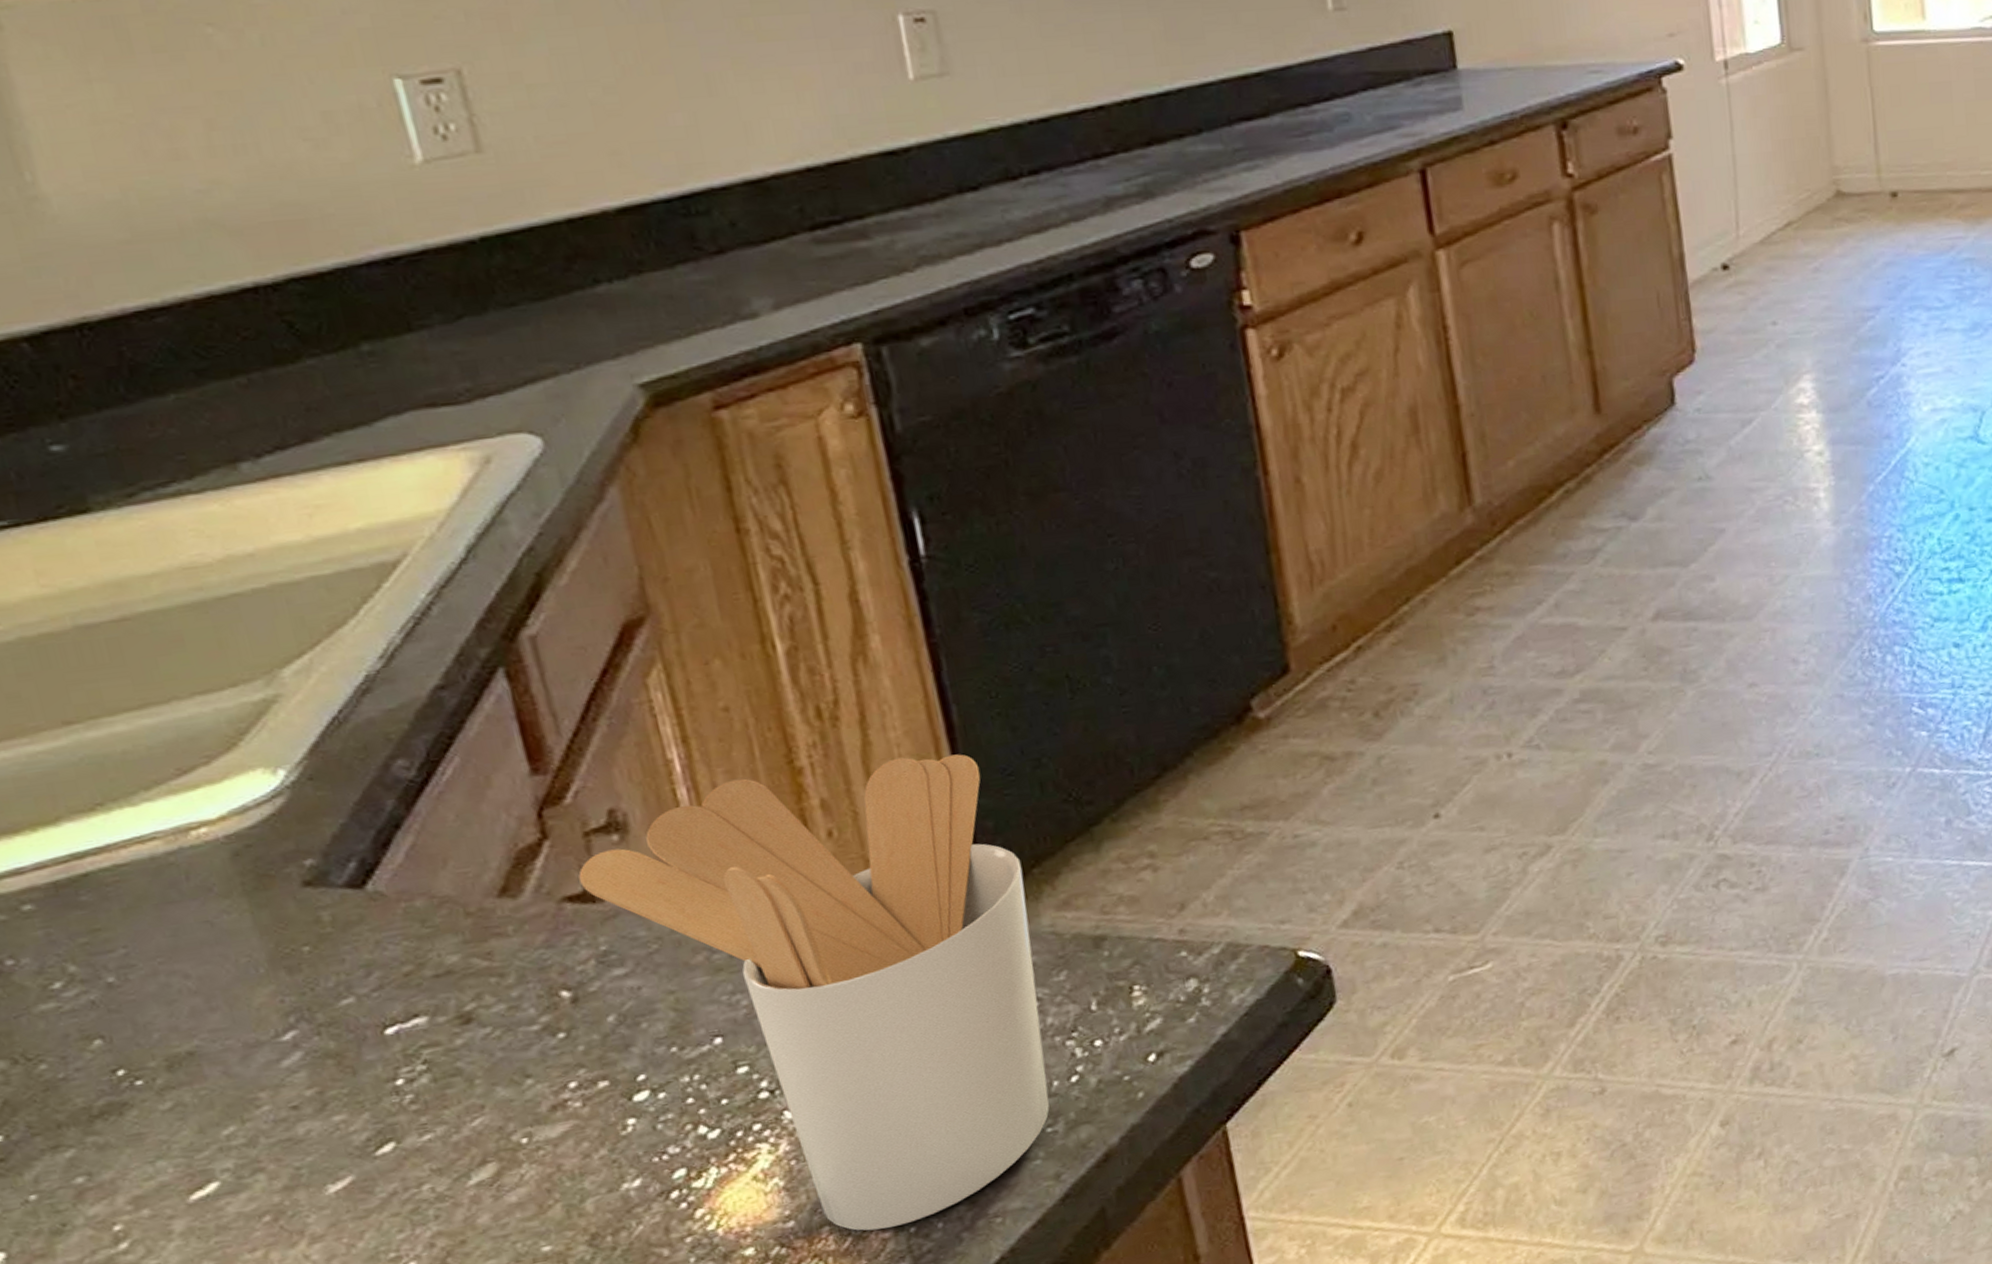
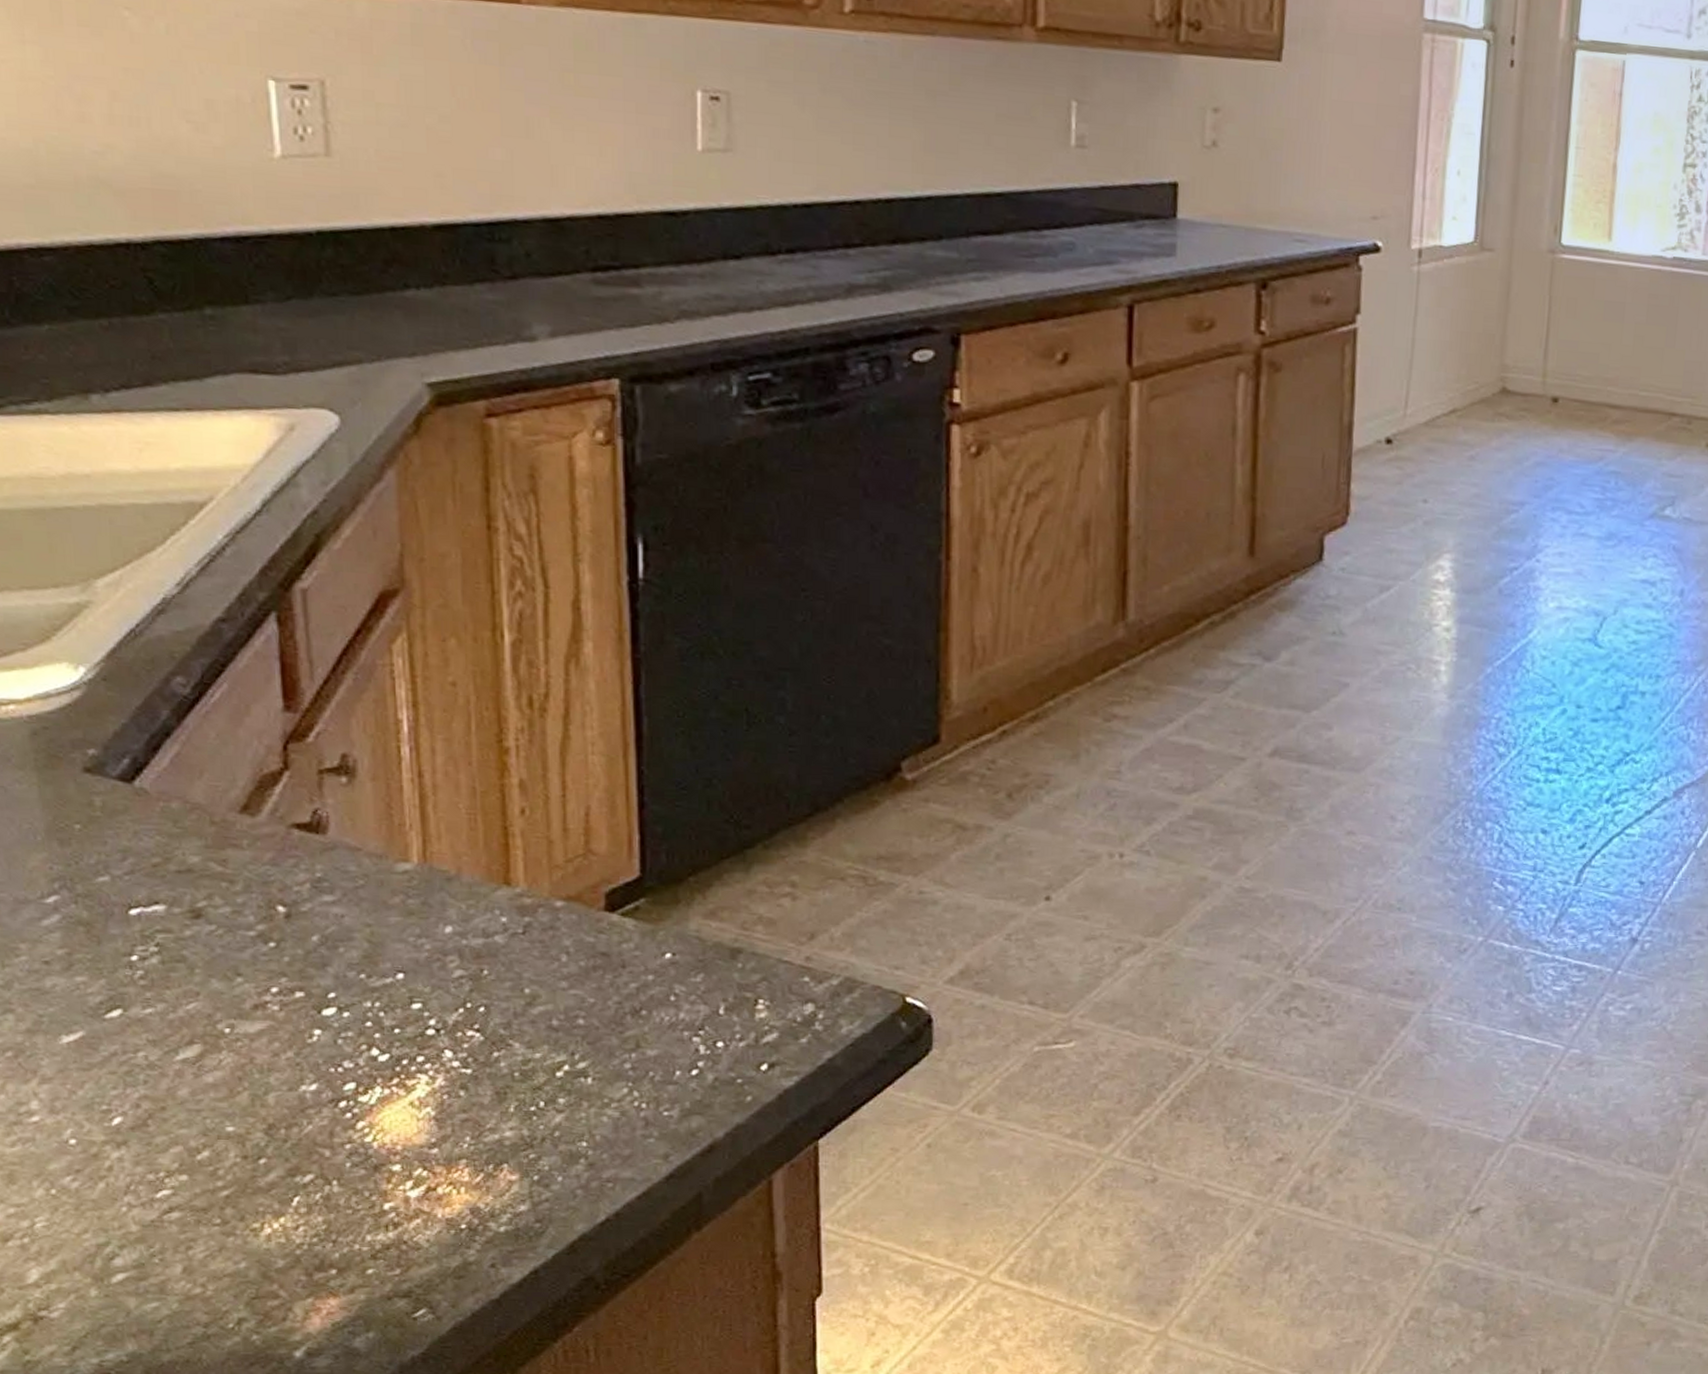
utensil holder: present [578,754,1050,1231] -> none [308,747,680,1173]

